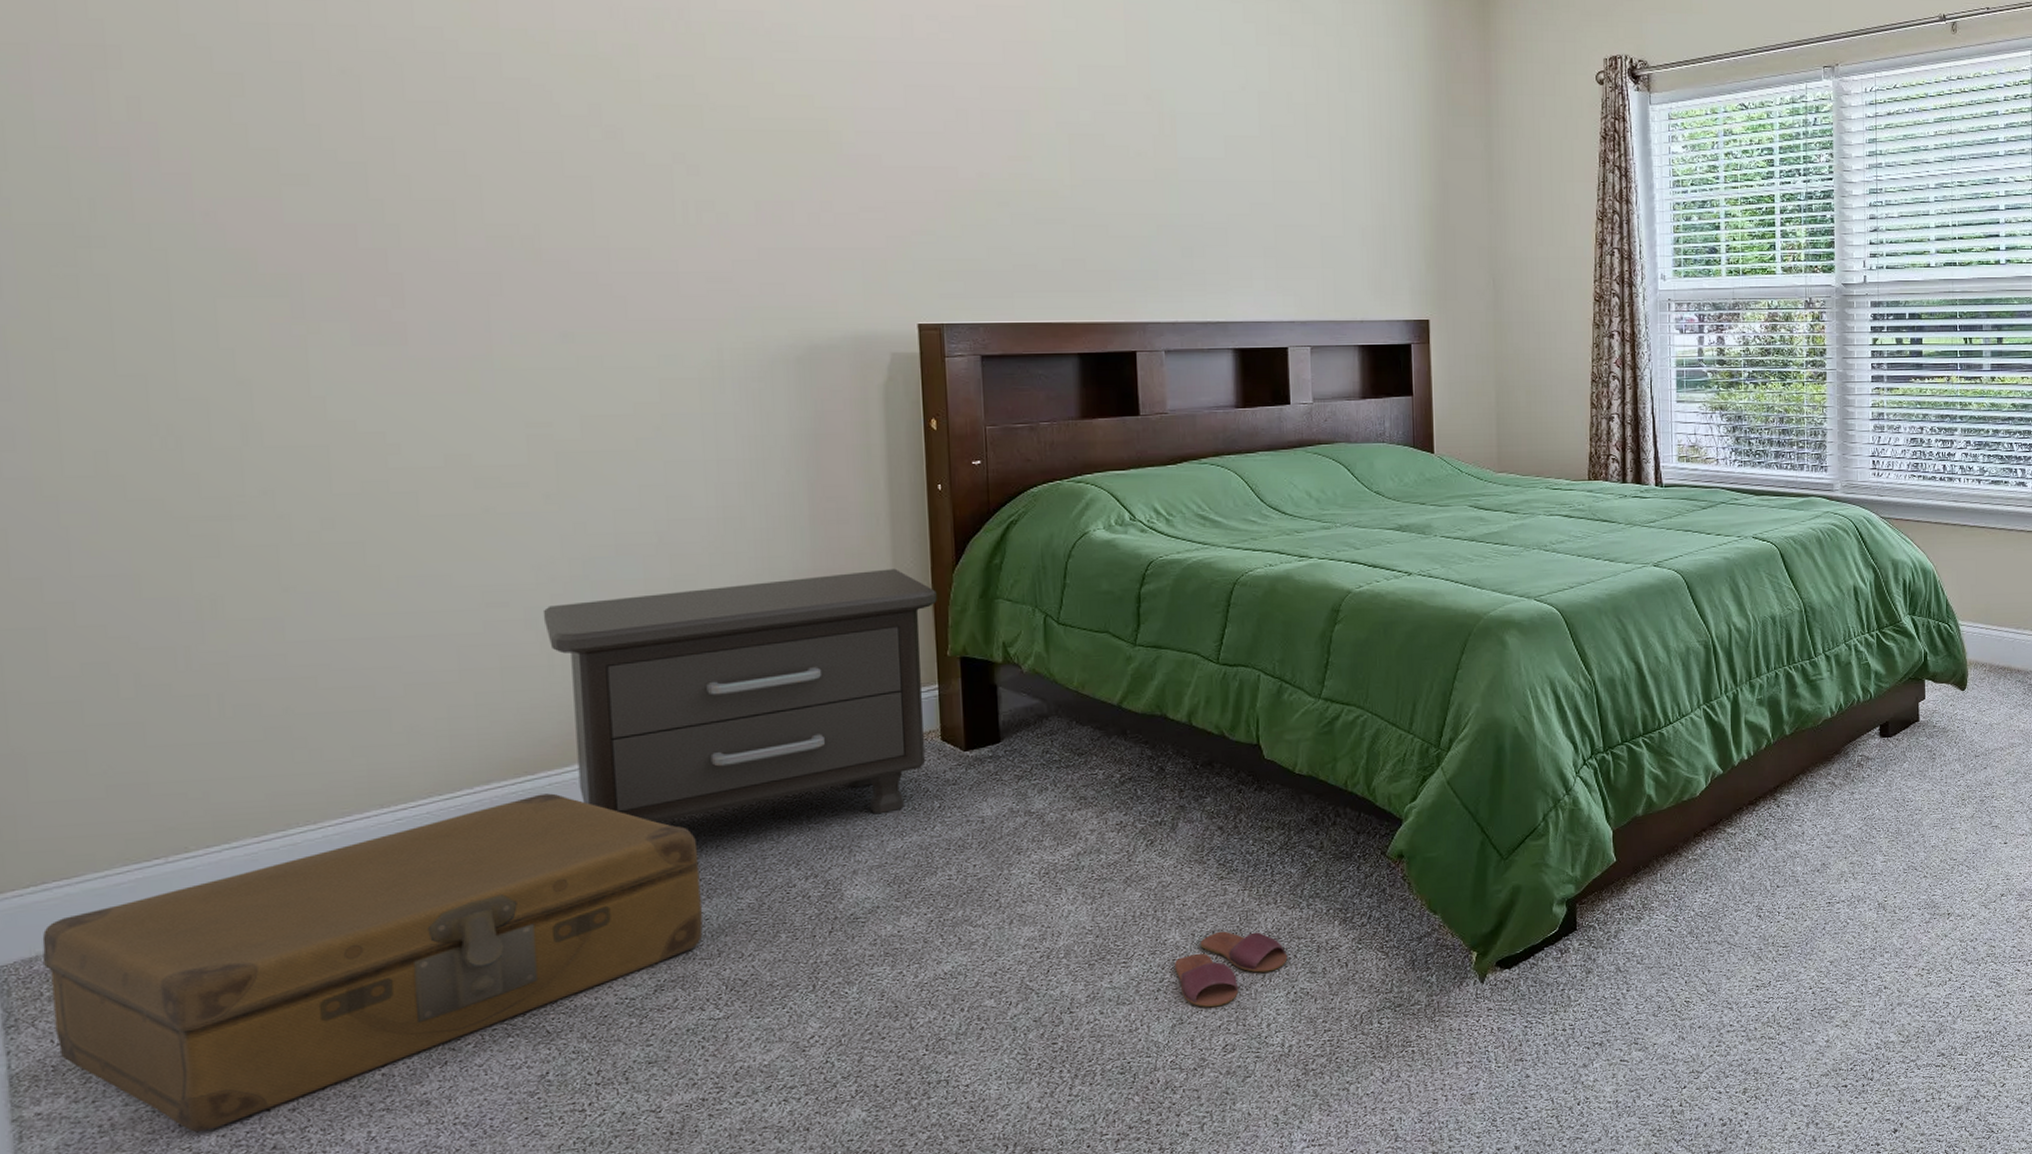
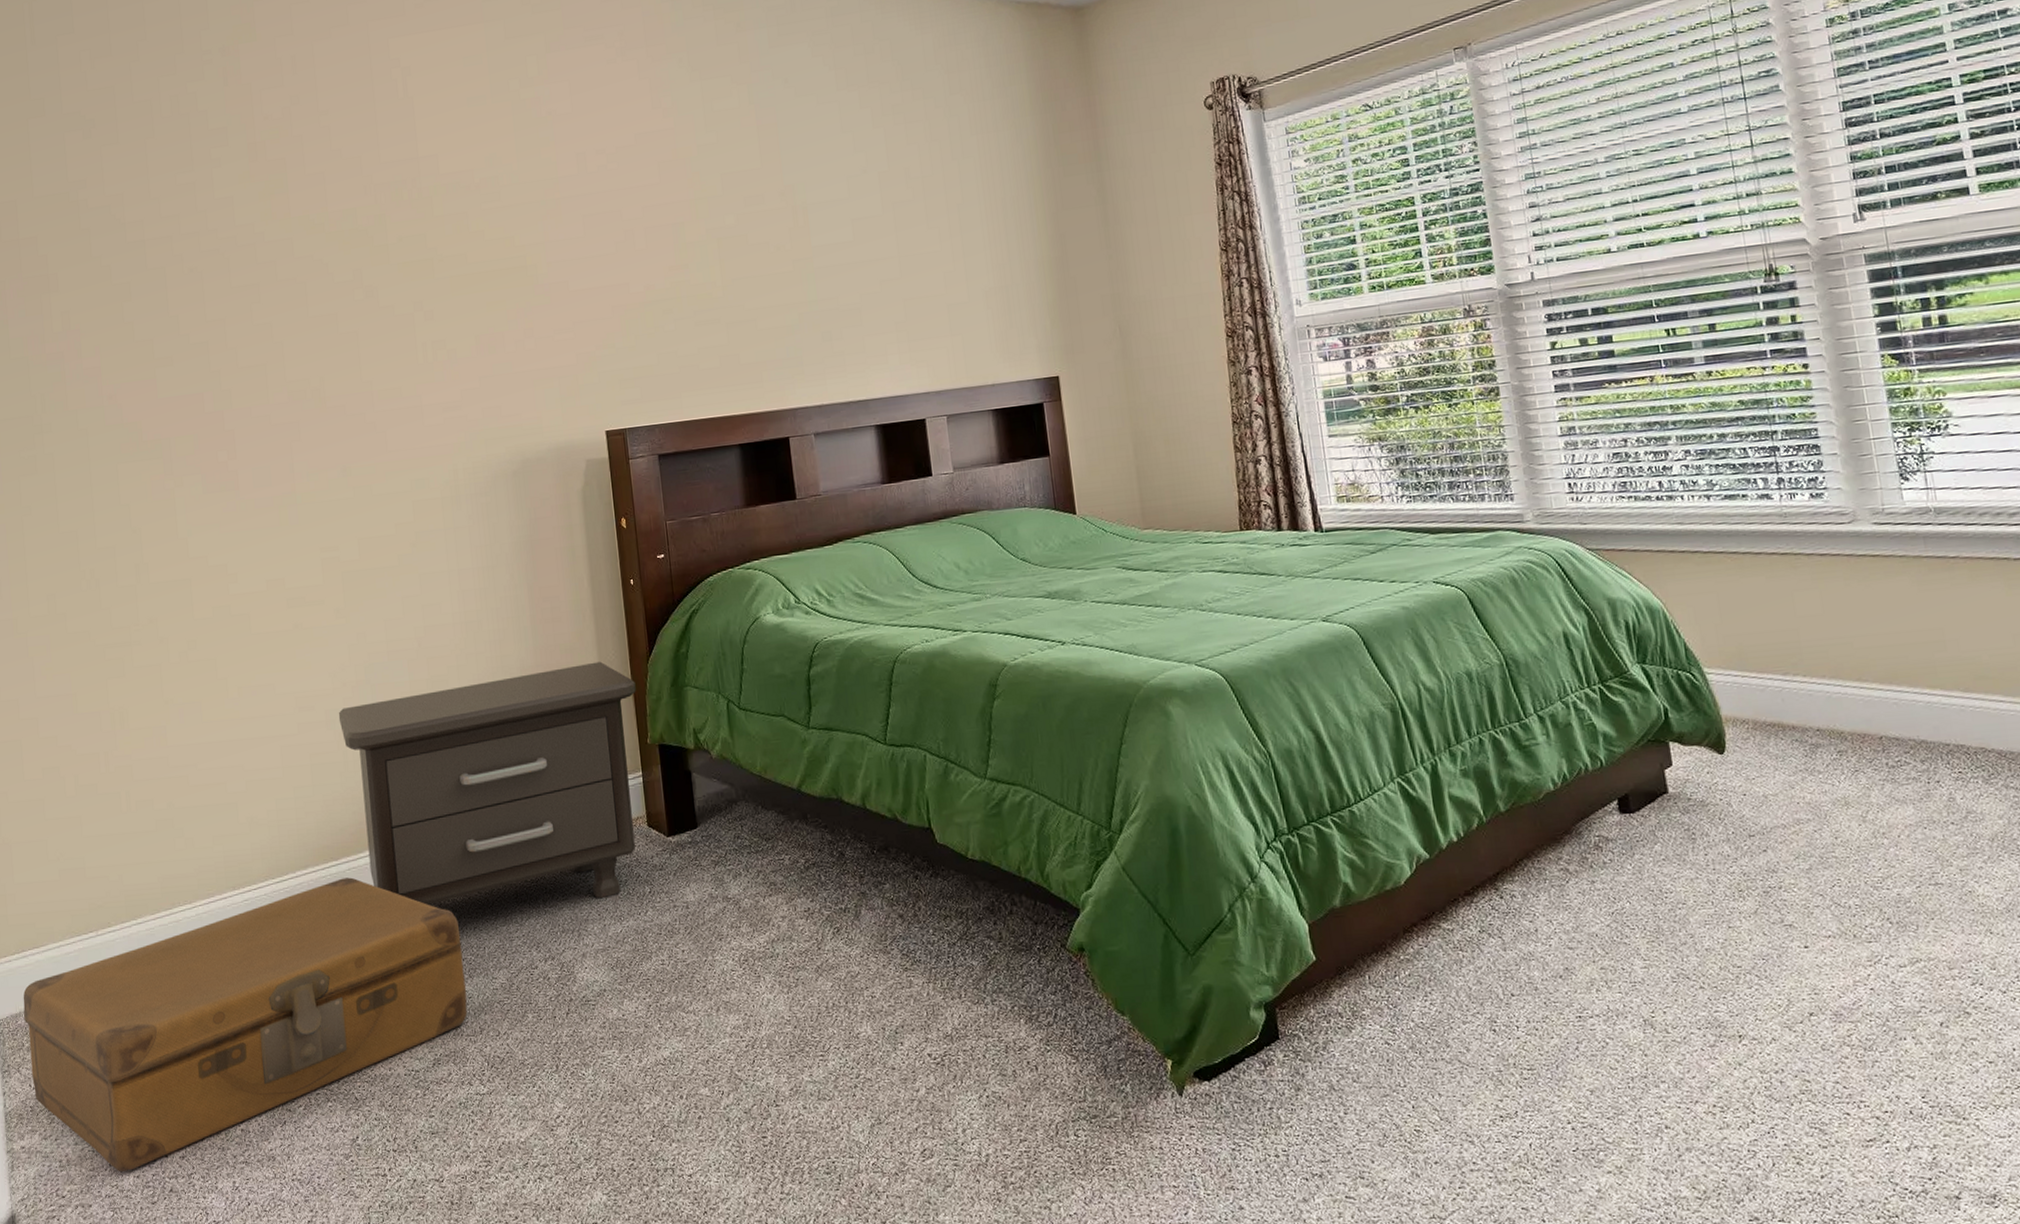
slippers: present [1175,931,1288,1008] -> none [868,1026,977,1108]

